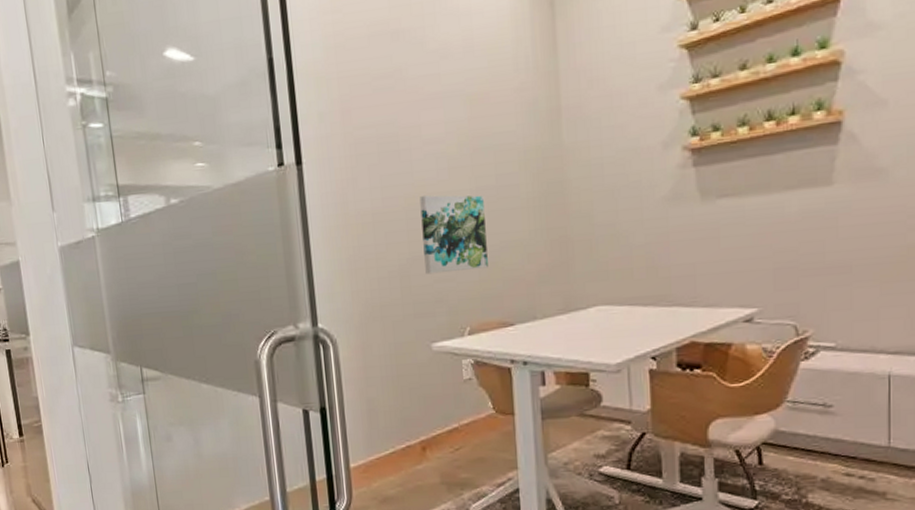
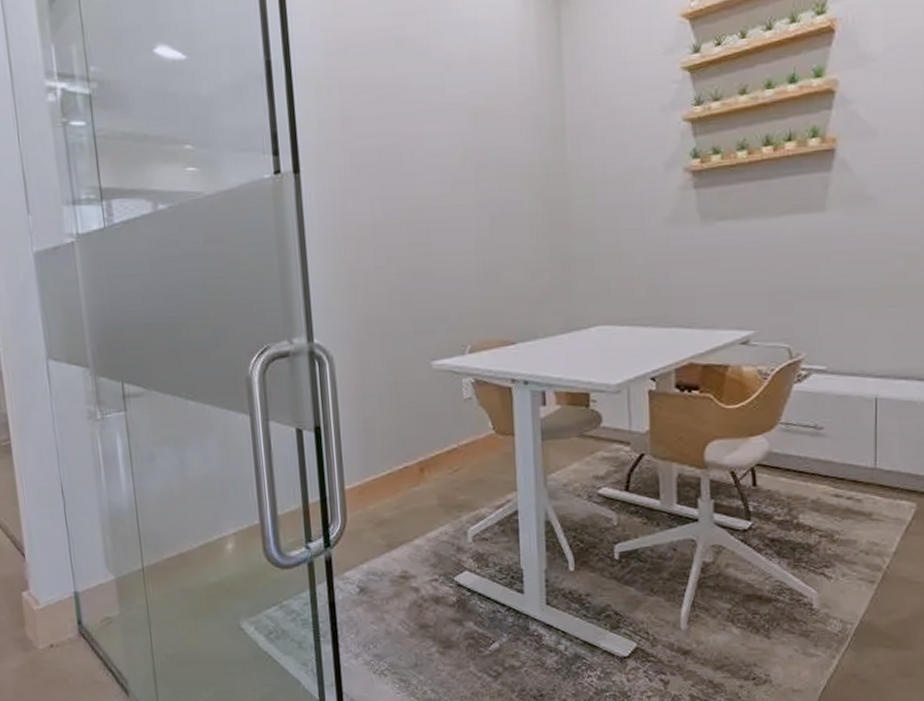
wall art: present [420,195,488,275] -> none [421,209,490,290]

